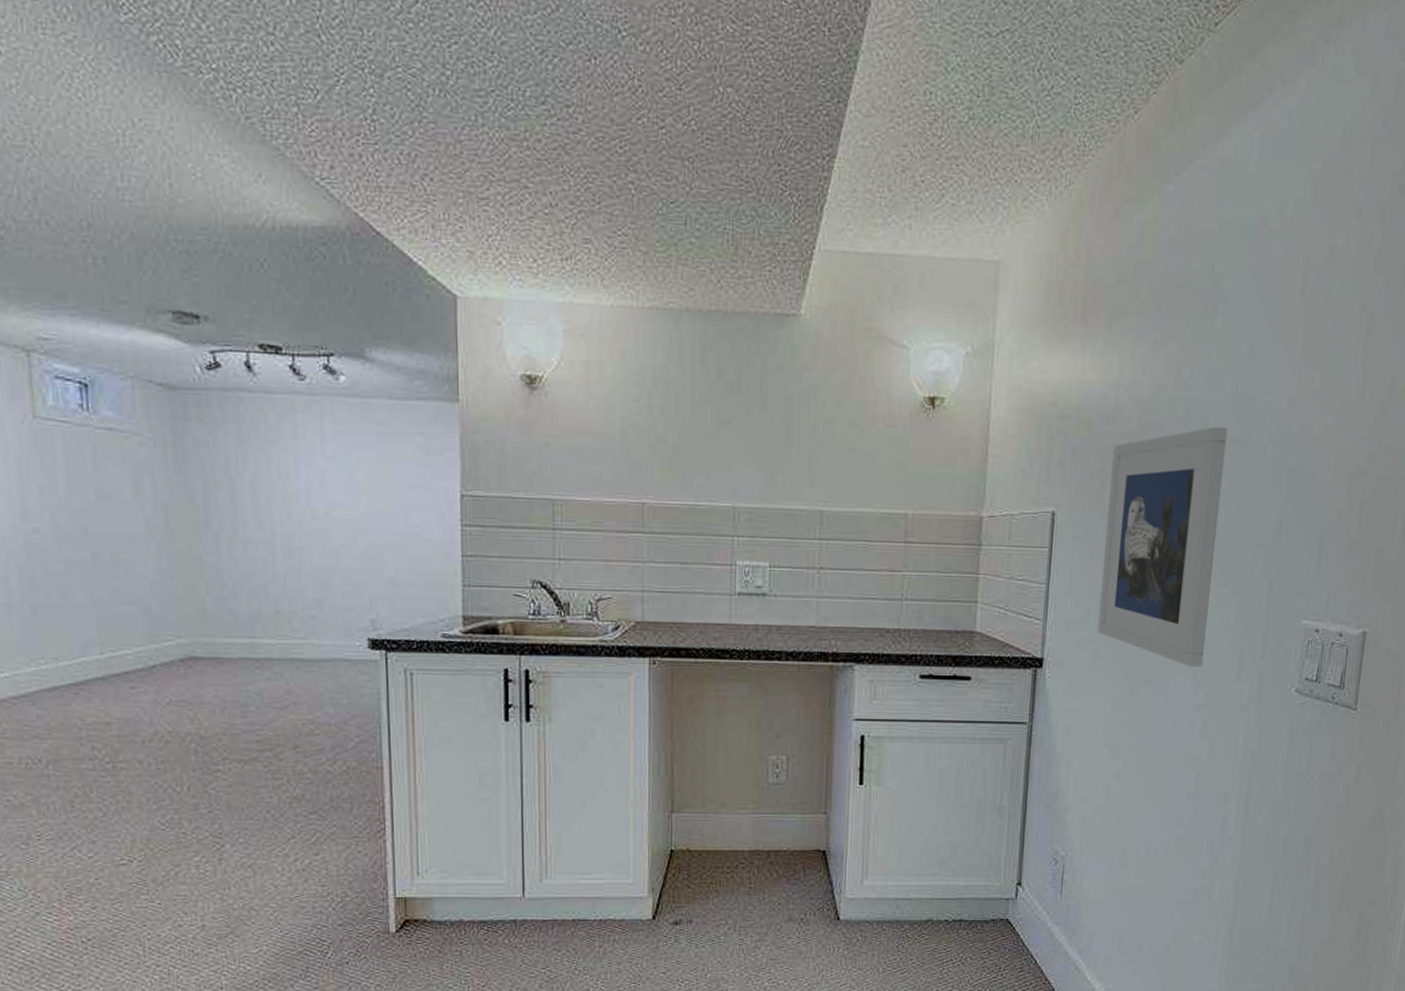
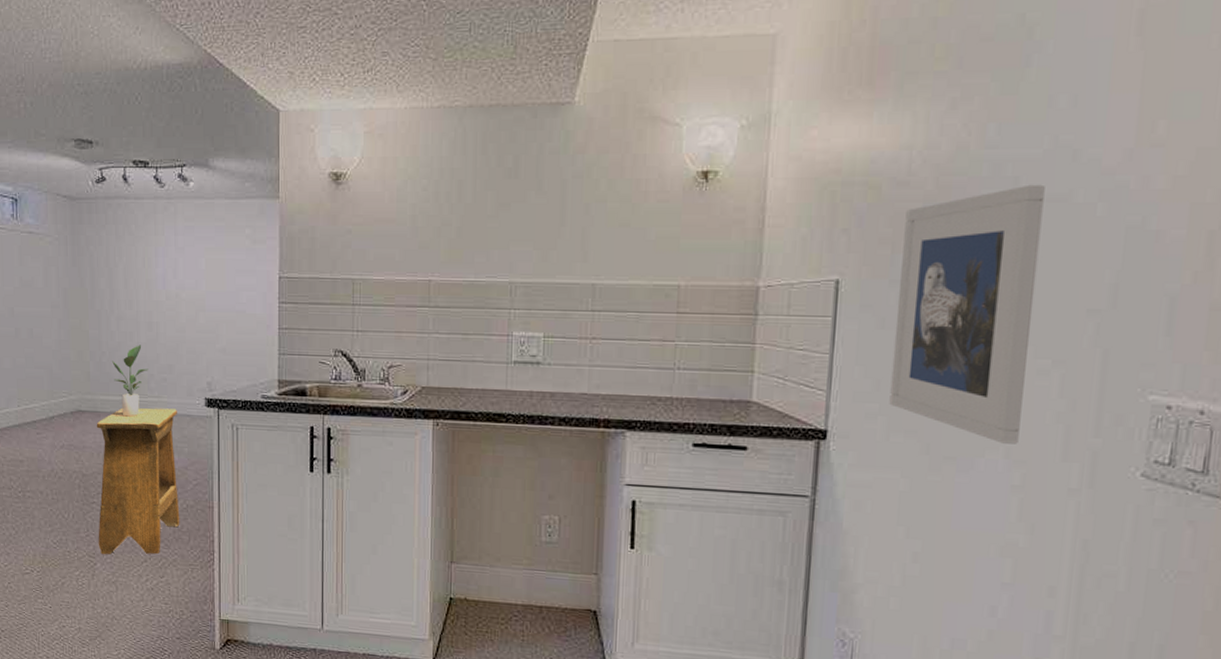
stool: none [218,652,339,834] -> present [96,408,180,555]
potted plant: none [238,575,290,664] -> present [112,345,148,417]

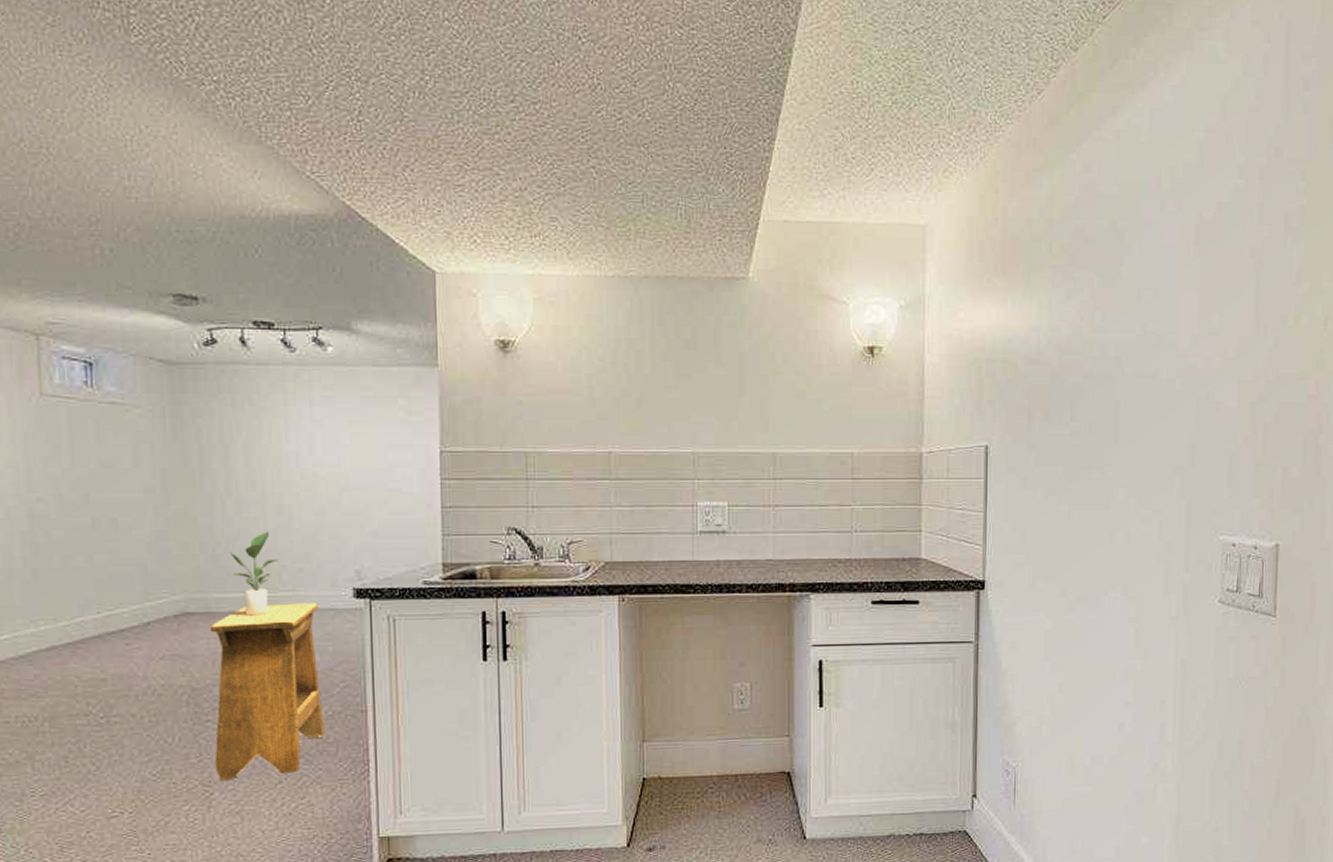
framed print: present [889,184,1045,444] -> none [1033,363,1139,583]

